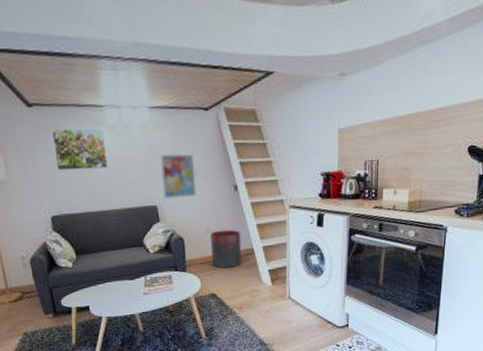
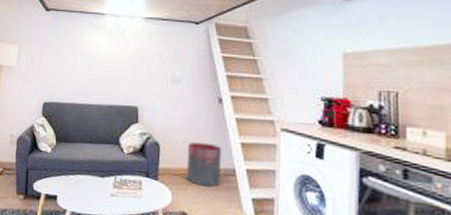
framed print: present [51,128,109,171] -> none [57,29,102,66]
wall art: present [160,153,197,199] -> none [146,60,180,103]

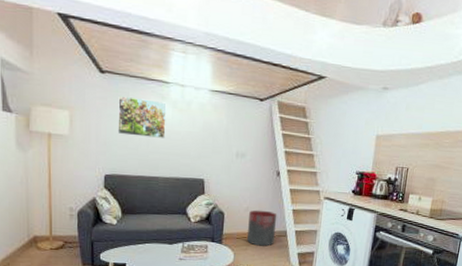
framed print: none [57,29,102,66] -> present [117,95,167,138]

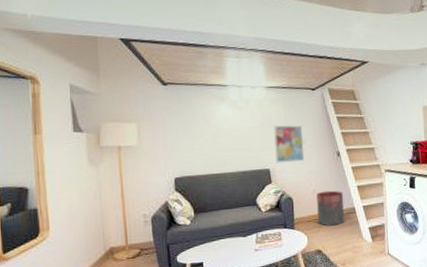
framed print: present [117,95,167,138] -> none [181,102,229,139]
wall art: none [212,134,245,176] -> present [274,125,305,163]

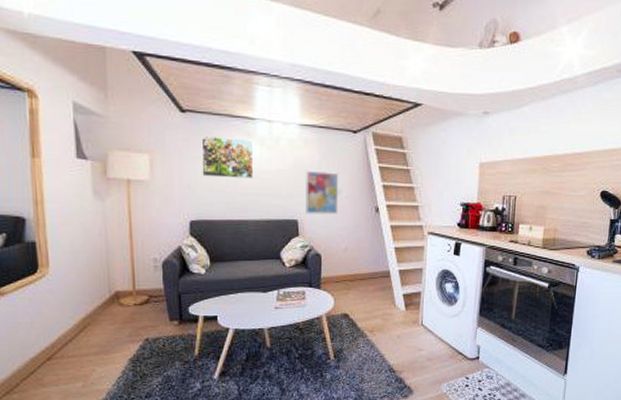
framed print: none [181,102,229,139] -> present [201,135,254,178]
trash can: present [317,190,344,226] -> none [348,250,379,289]

